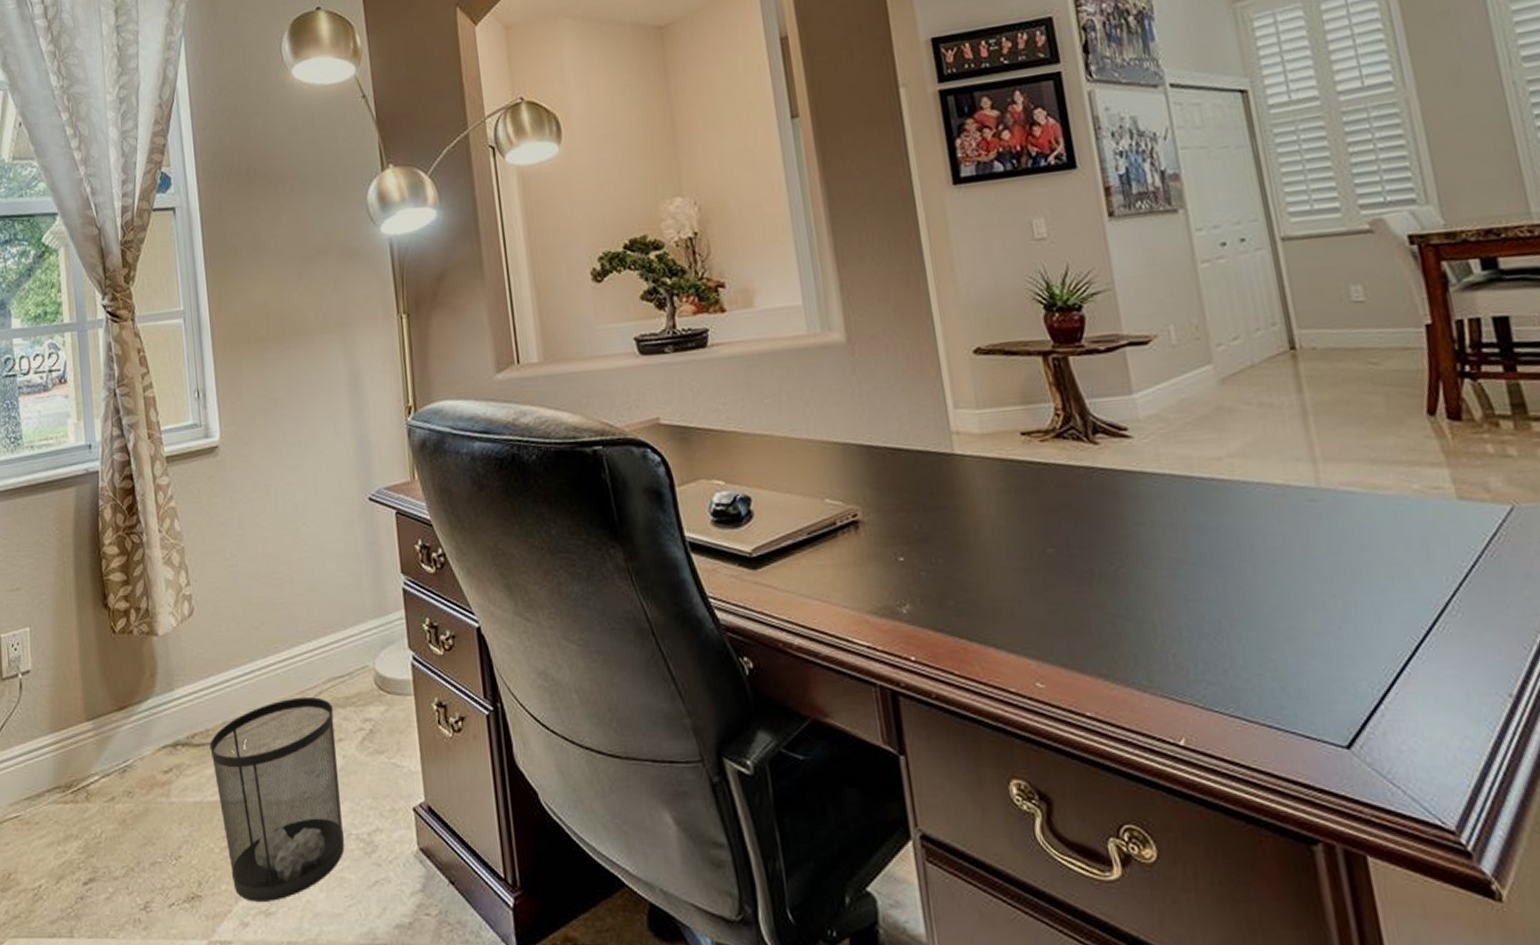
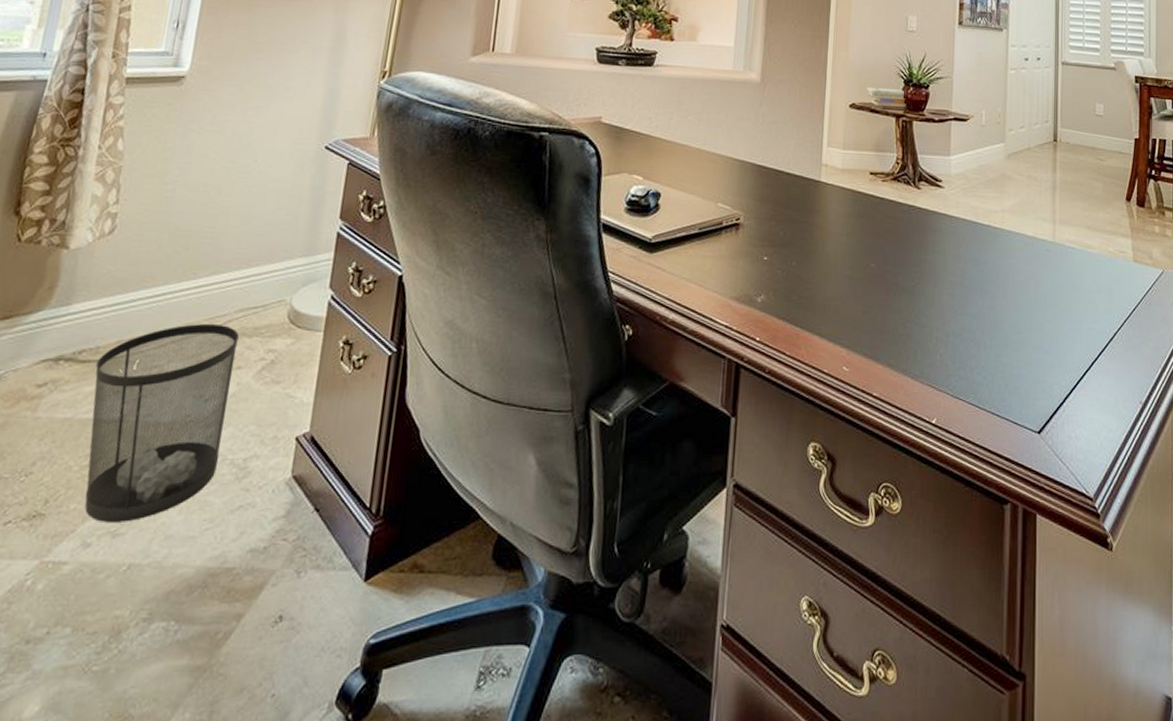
books: none [993,318,1058,350] -> present [867,87,908,111]

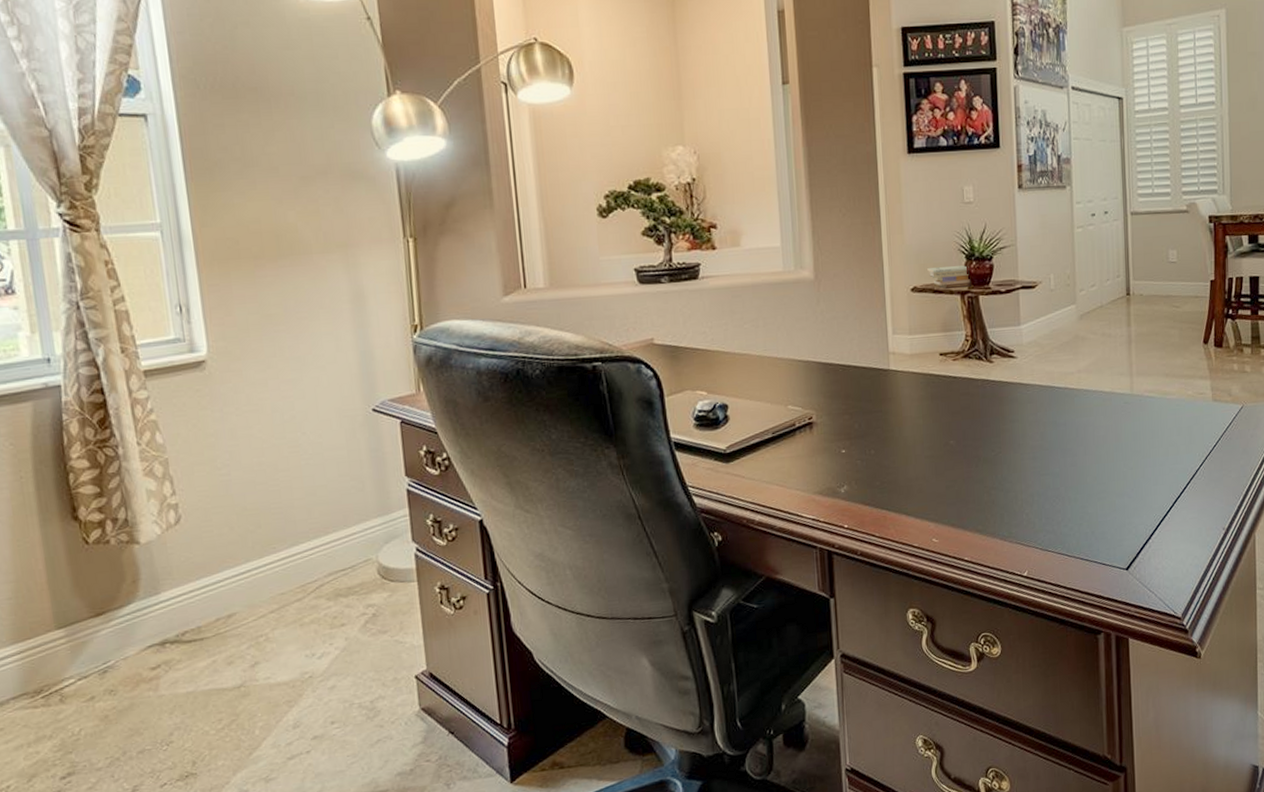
waste bin: present [84,323,239,522] -> none [202,589,347,772]

